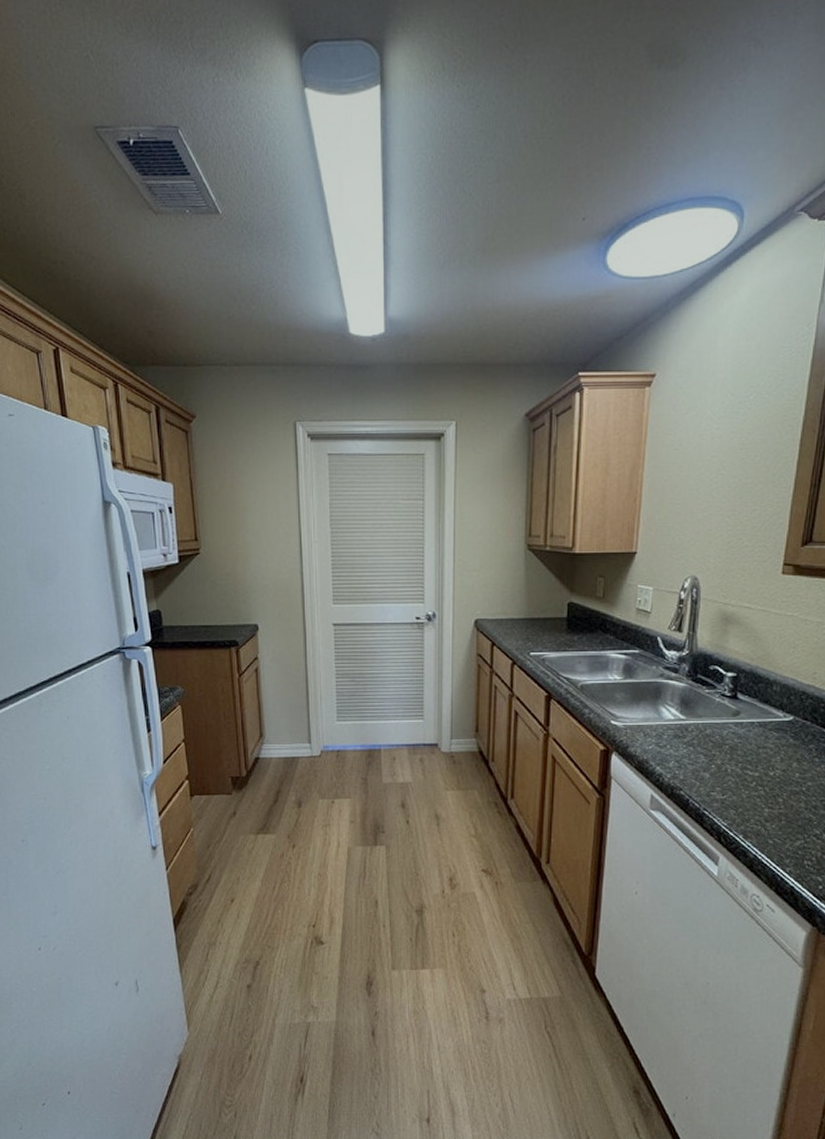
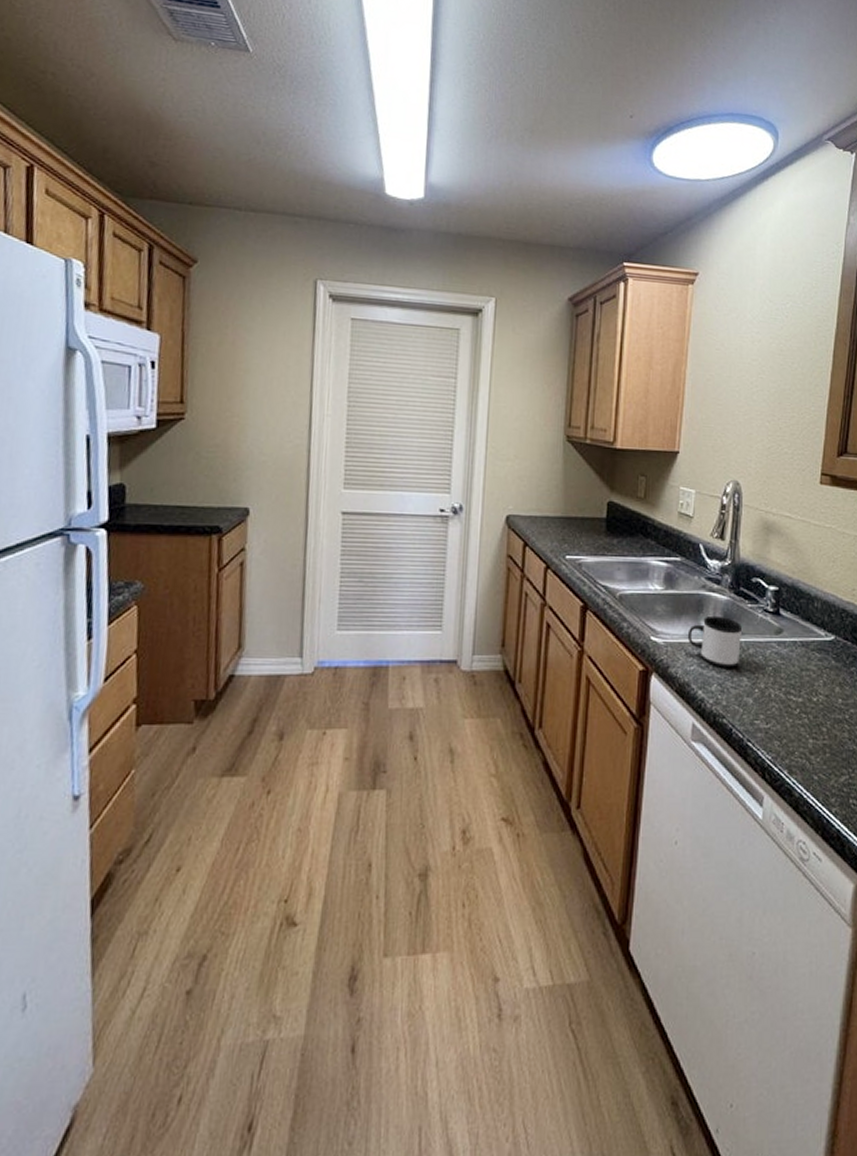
mug: none [646,701,699,747] -> present [687,615,741,668]

